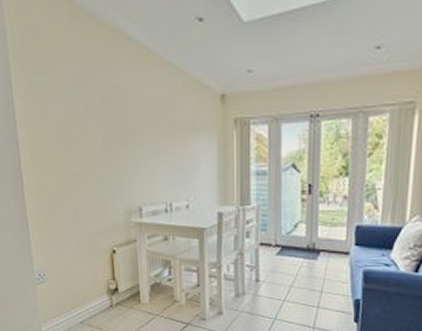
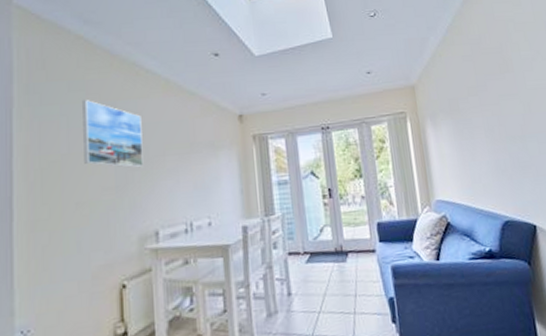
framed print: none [70,70,128,145] -> present [82,100,144,168]

